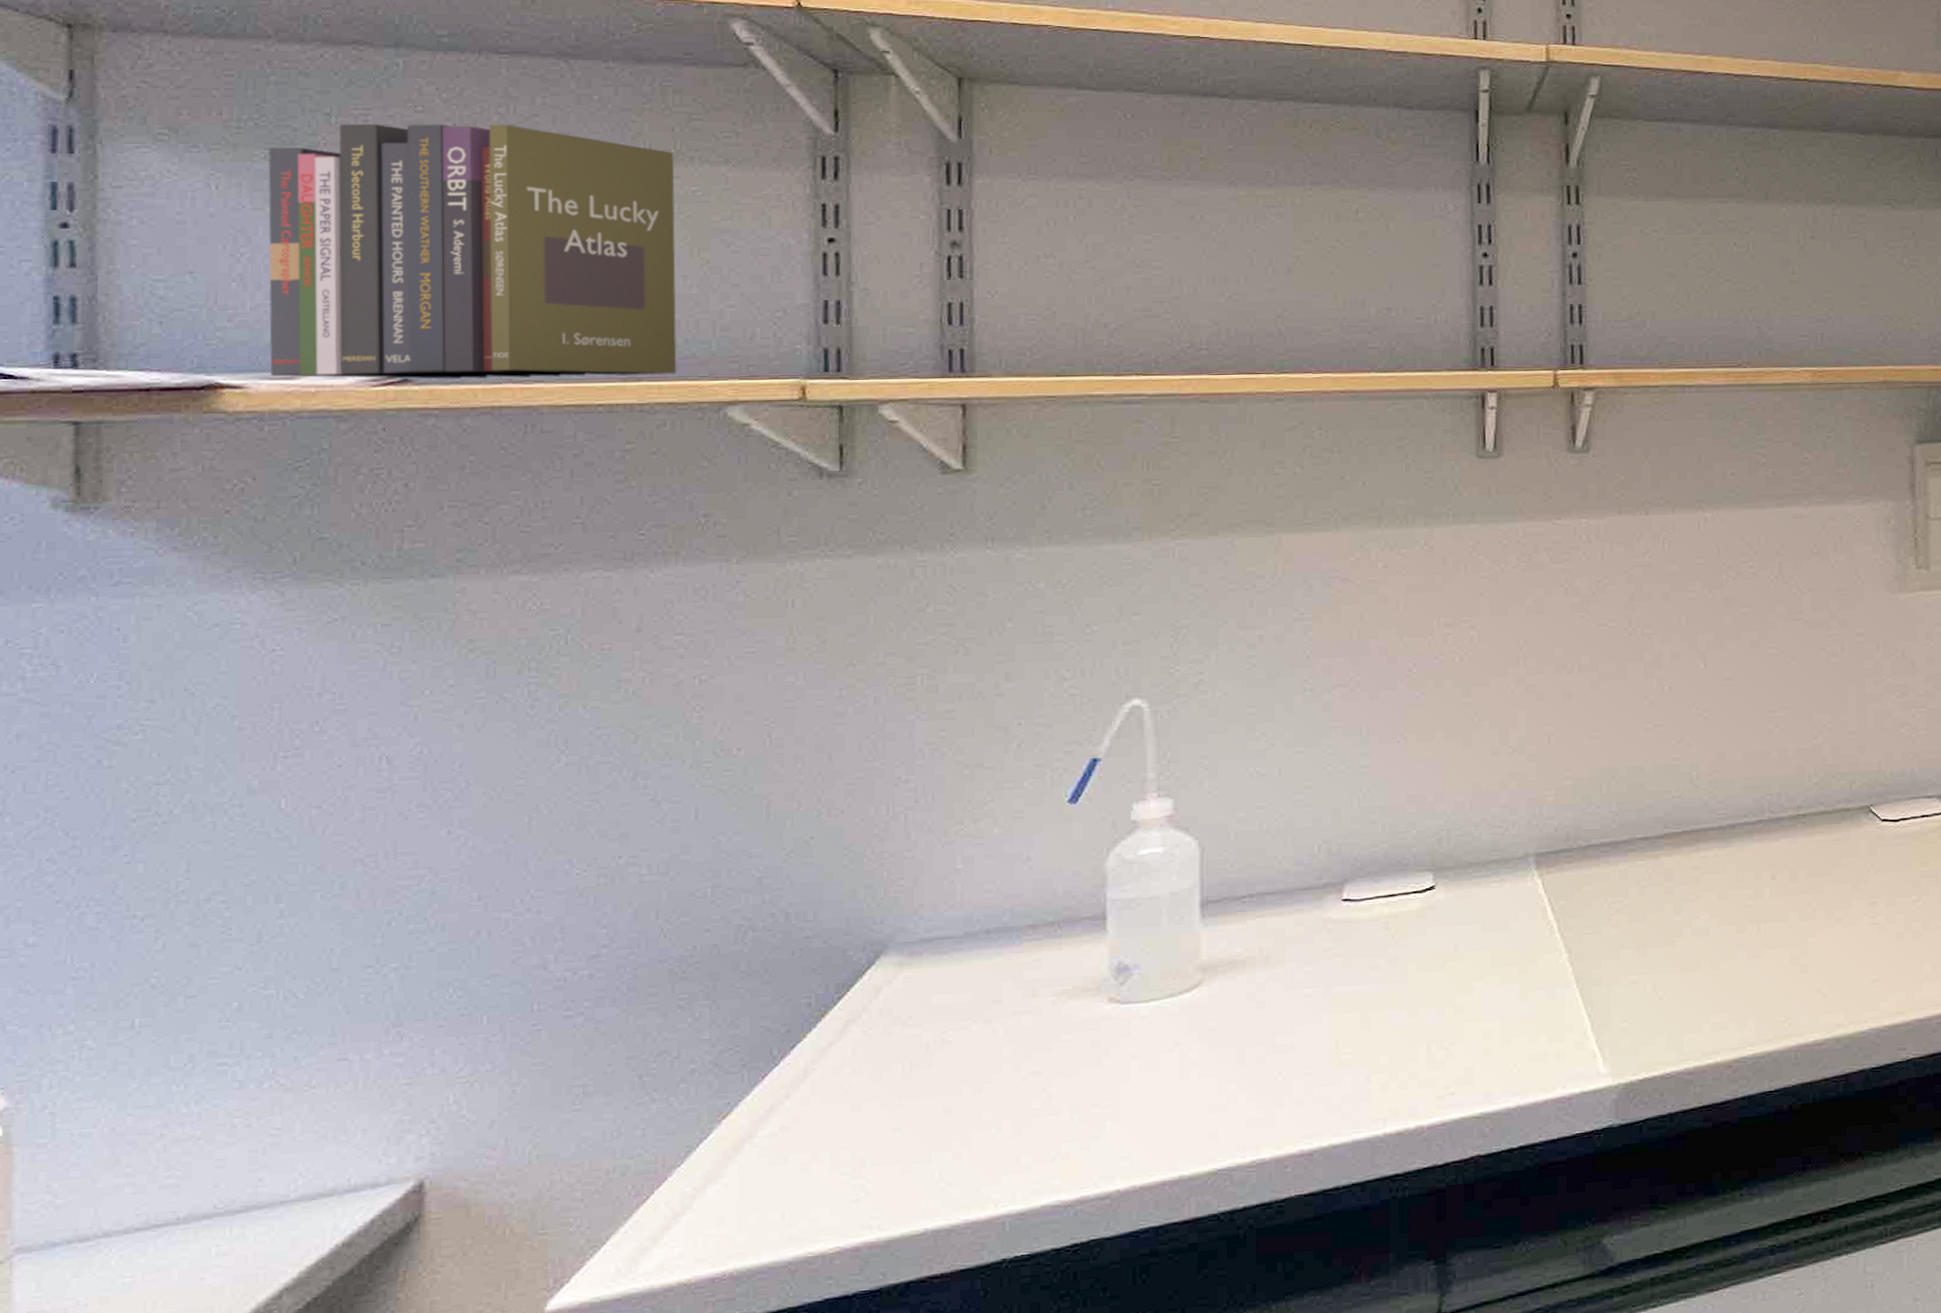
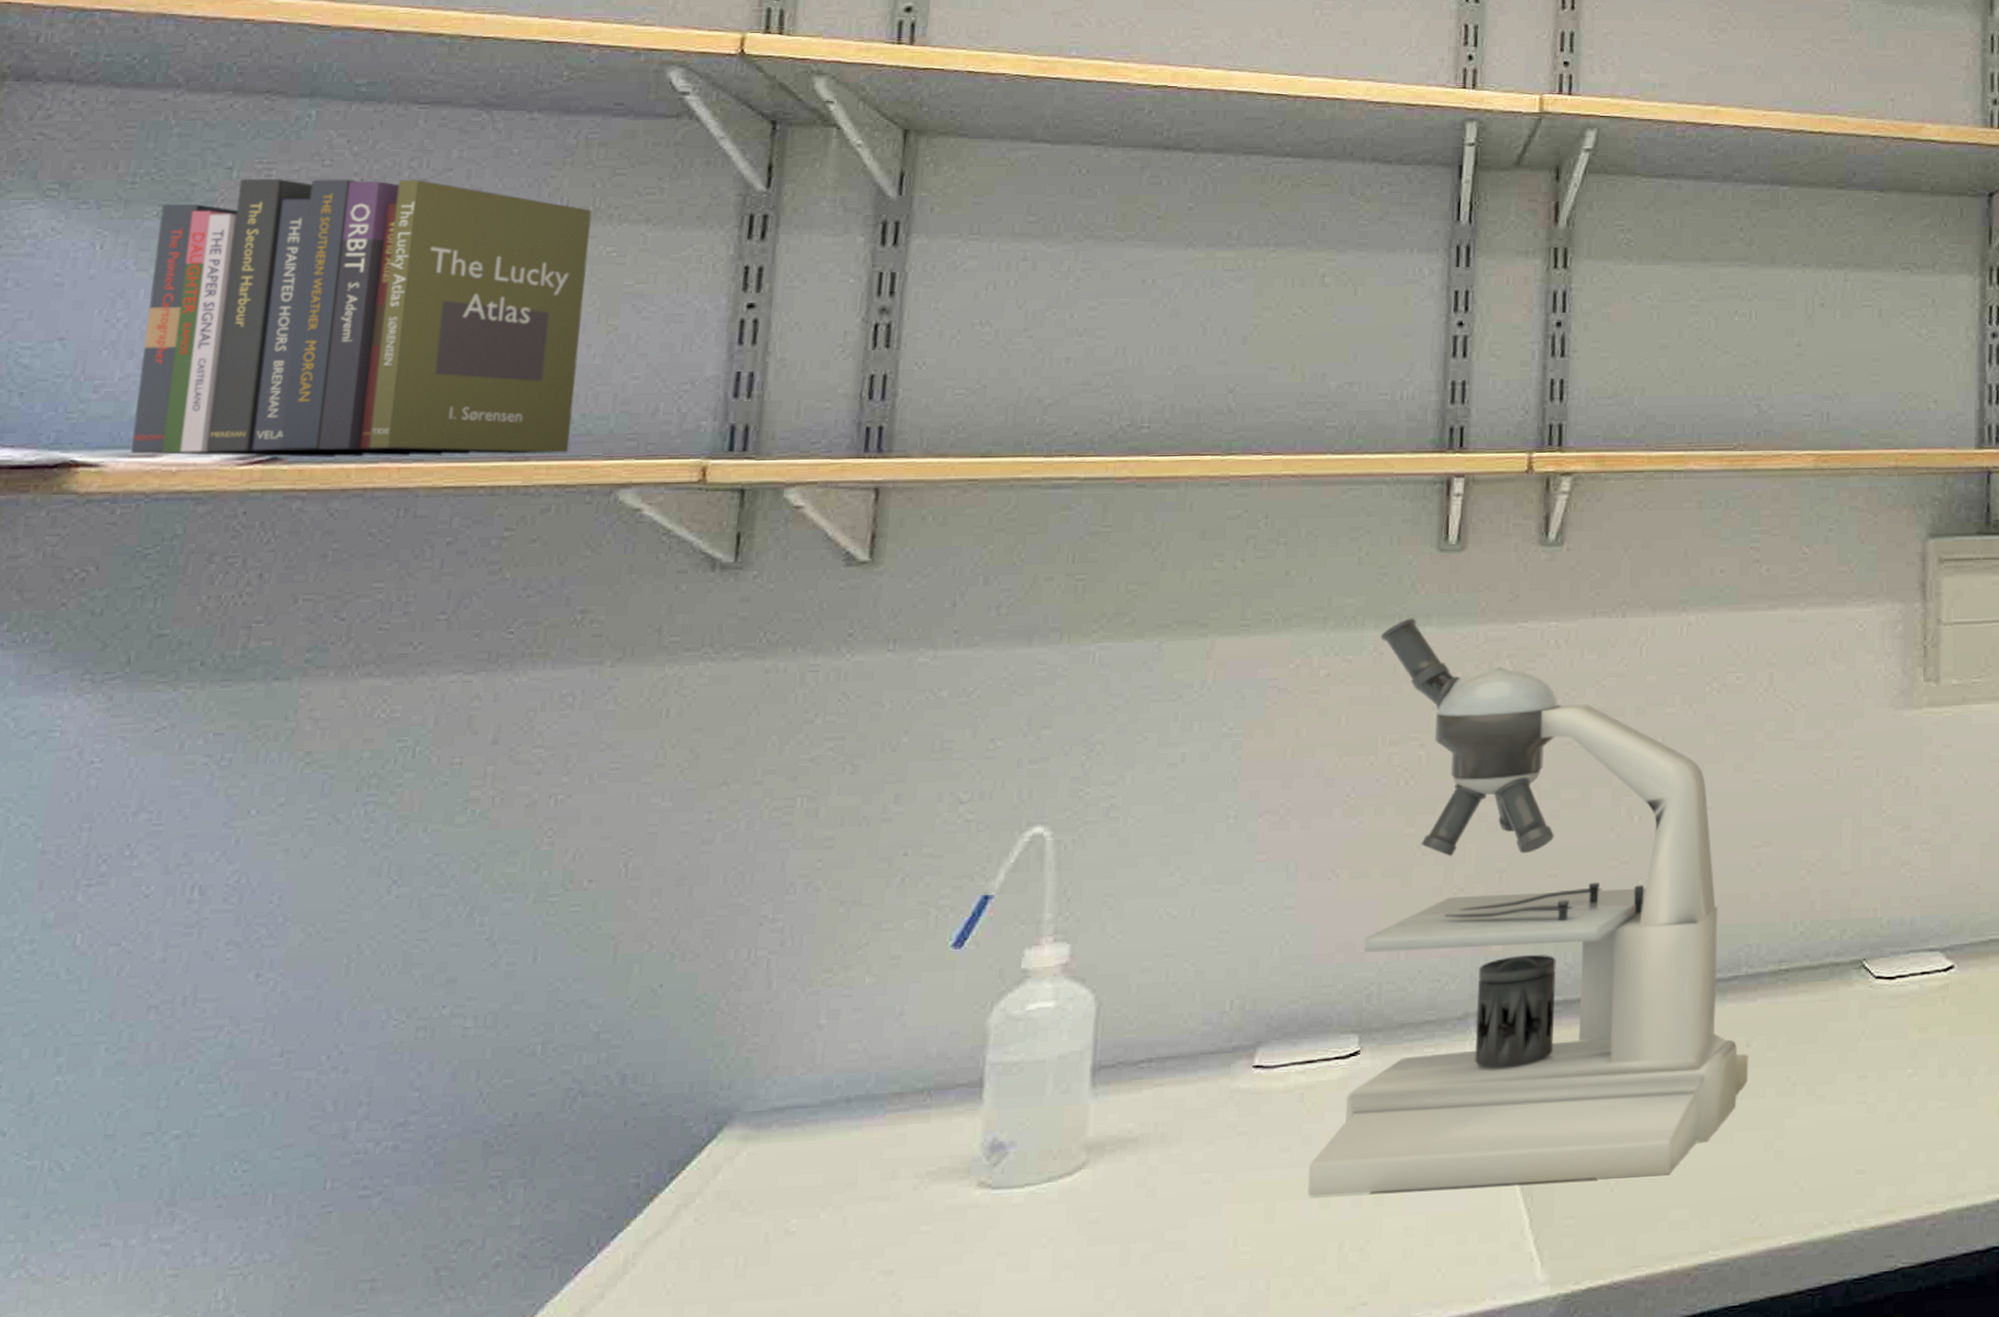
microscope: none [1397,516,1774,1006] -> present [1307,618,1748,1196]

